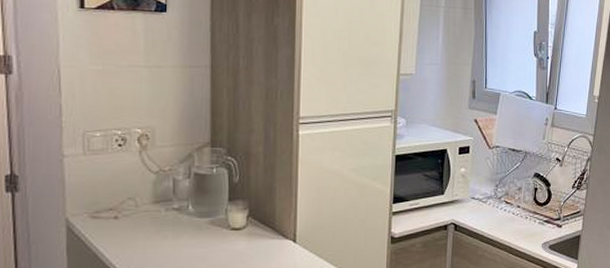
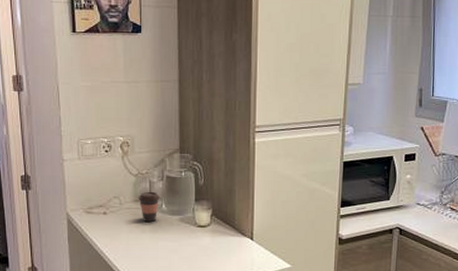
coffee cup: none [159,190,186,226] -> present [138,191,160,222]

